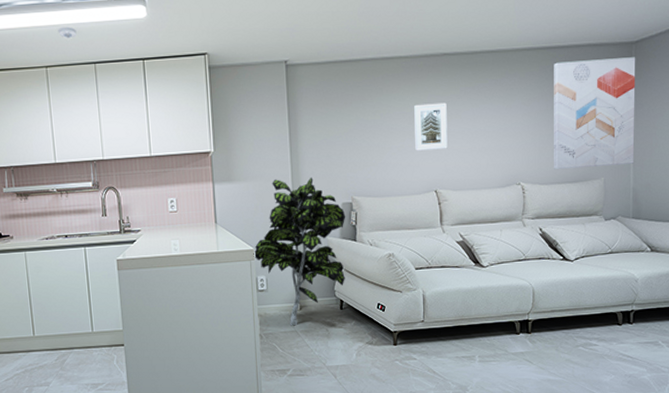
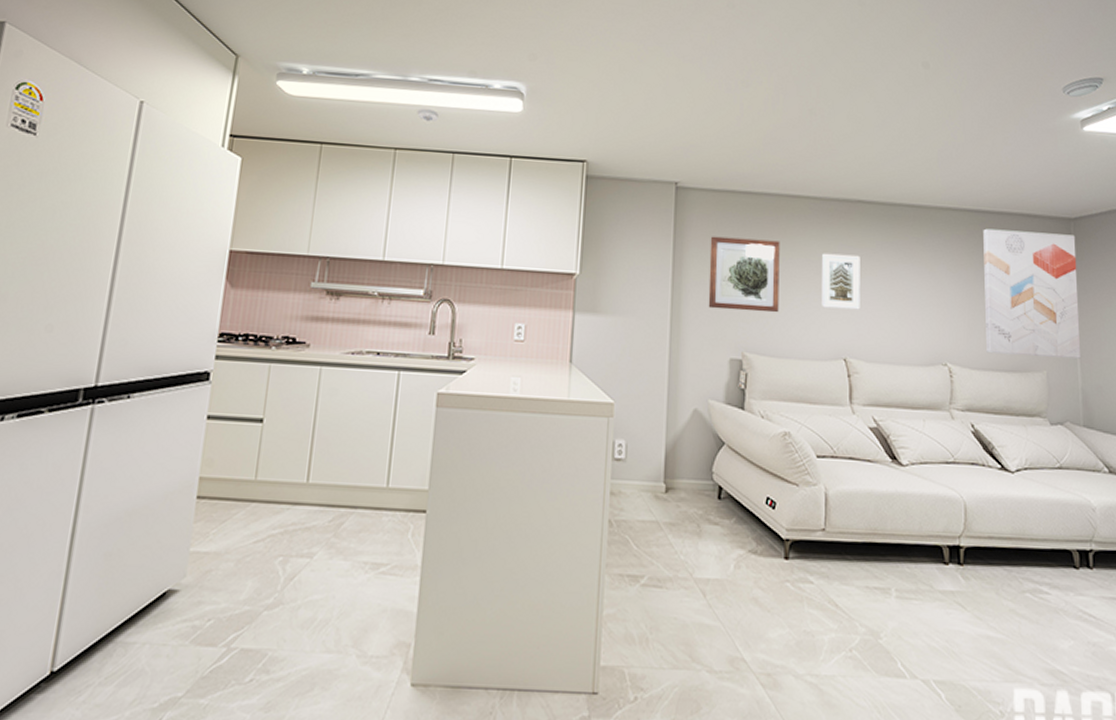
indoor plant: present [253,177,346,326] -> none [613,318,734,515]
wall art: none [318,100,380,165] -> present [708,236,780,313]

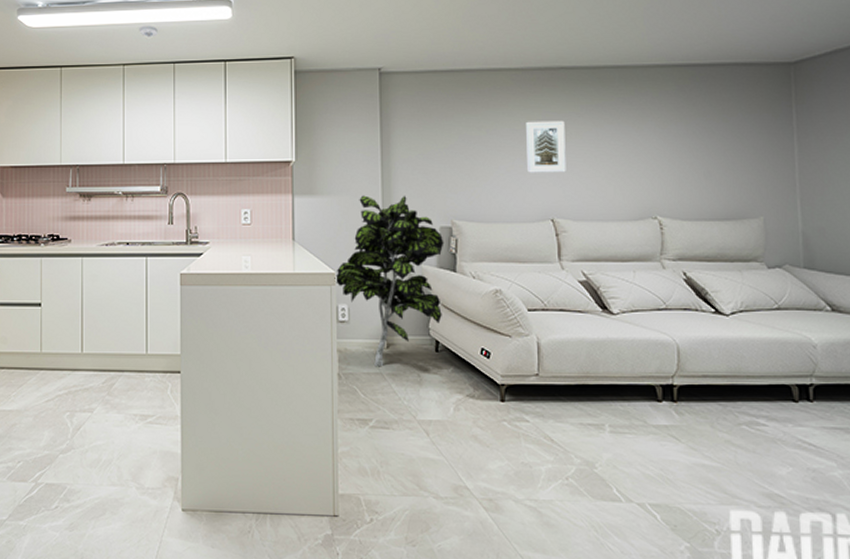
indoor plant: none [613,318,734,515] -> present [334,195,444,367]
wall art: present [708,236,780,313] -> none [415,114,485,182]
wall art: present [983,228,1082,359] -> none [693,79,802,205]

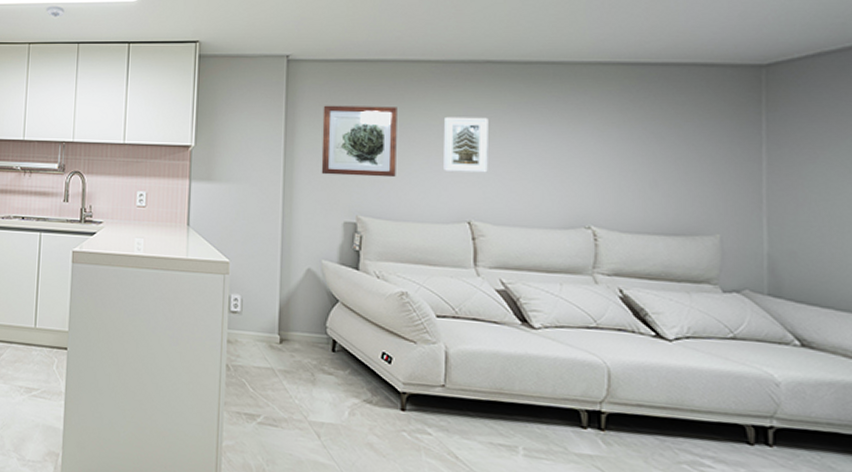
indoor plant: present [334,195,444,367] -> none [228,184,348,362]
wall art: none [415,114,485,182] -> present [321,105,397,178]

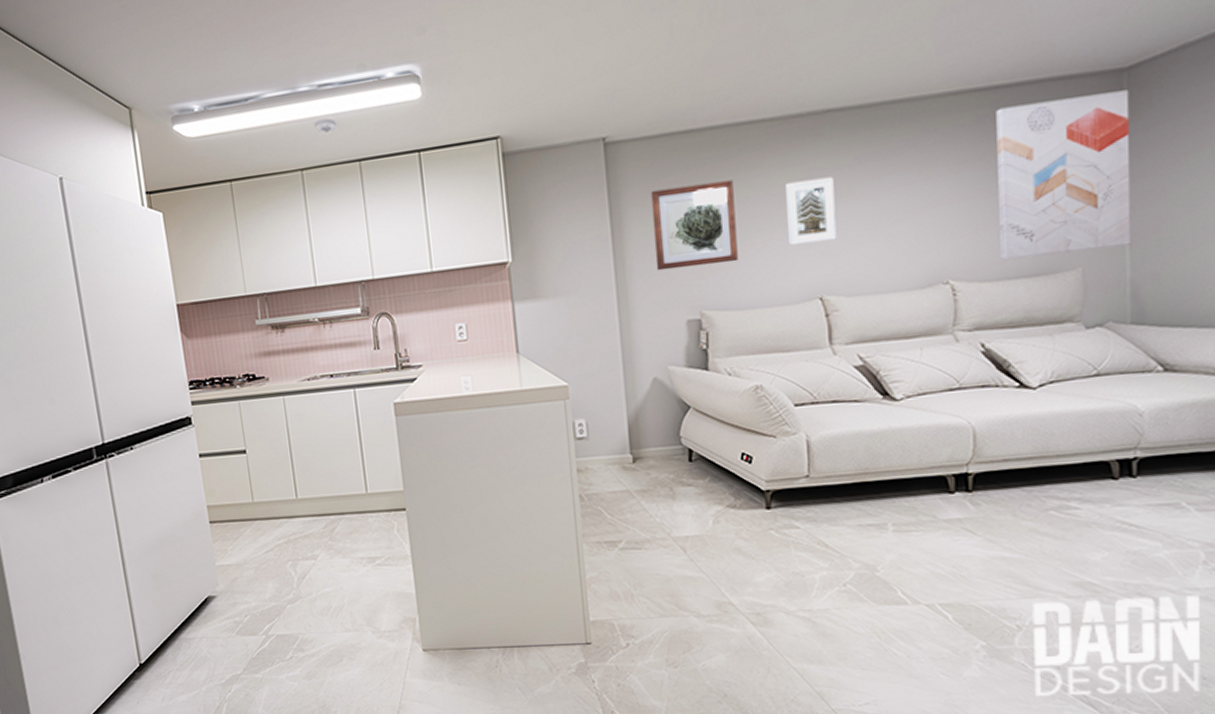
wall art: none [642,82,769,221] -> present [996,89,1132,261]

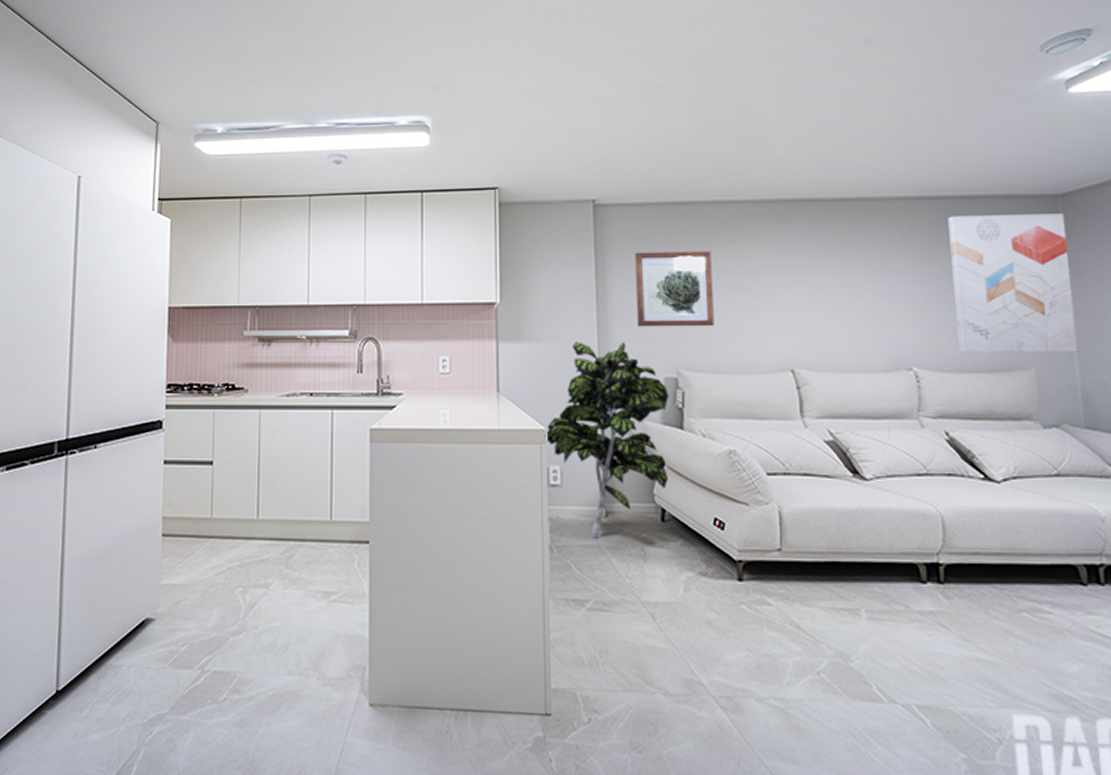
indoor plant: none [568,287,694,484] -> present [544,341,670,539]
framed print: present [786,176,837,246] -> none [759,258,807,317]

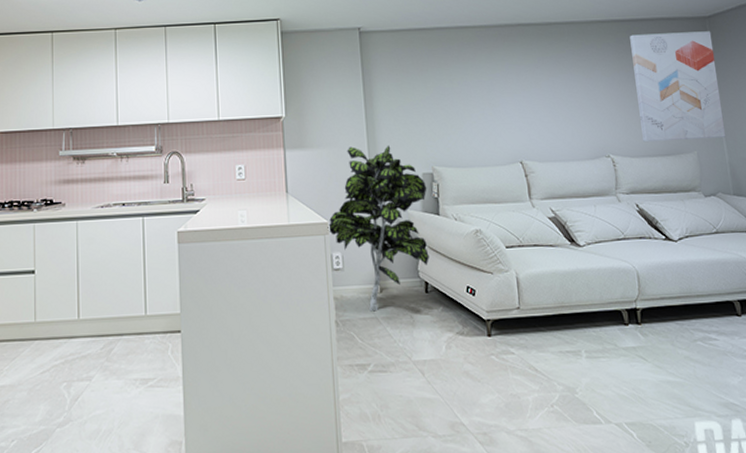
wall art: present [634,251,714,327] -> none [394,67,460,133]

